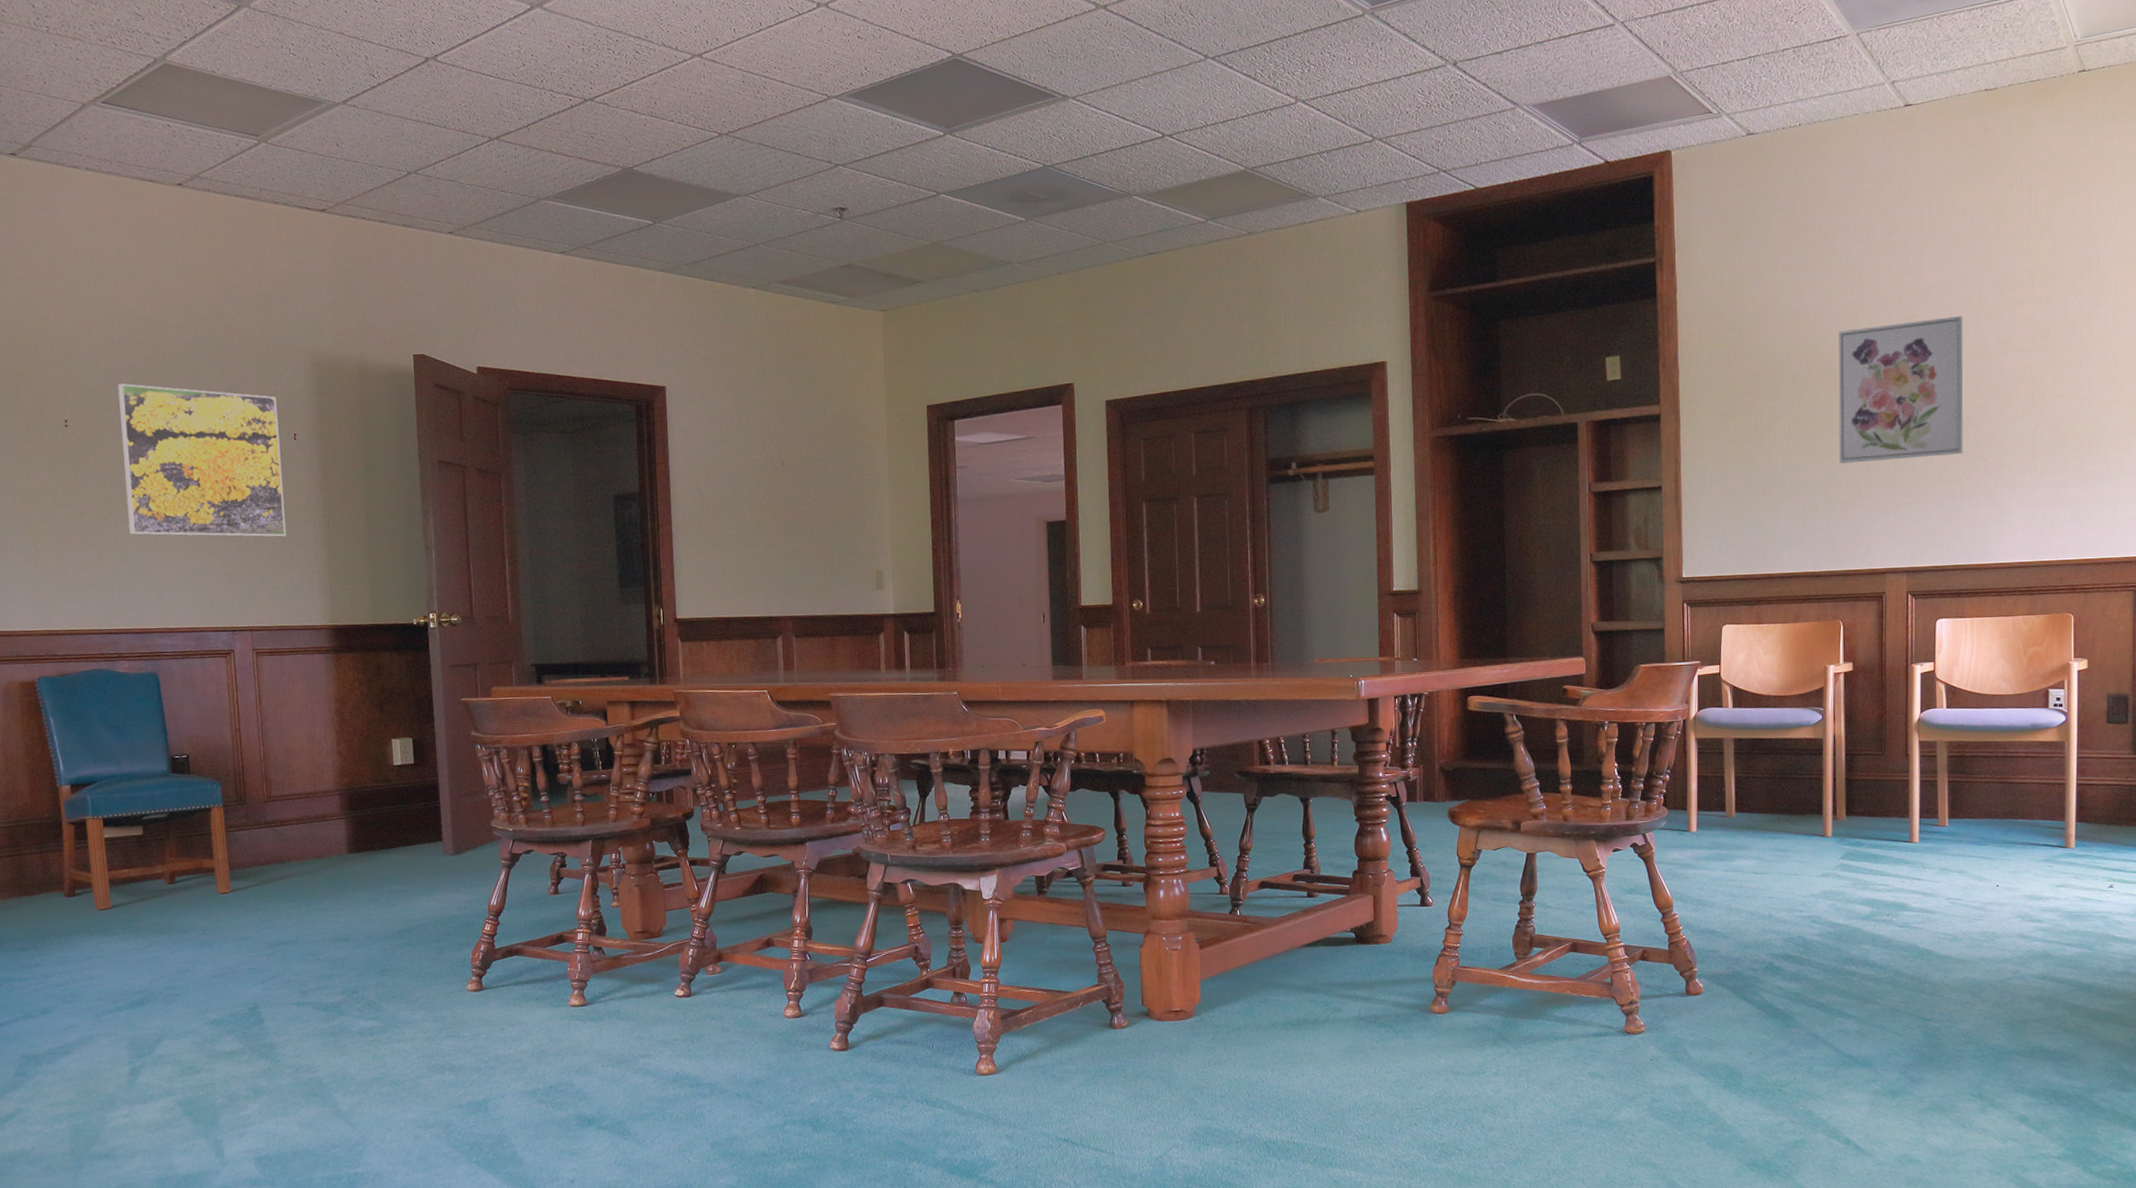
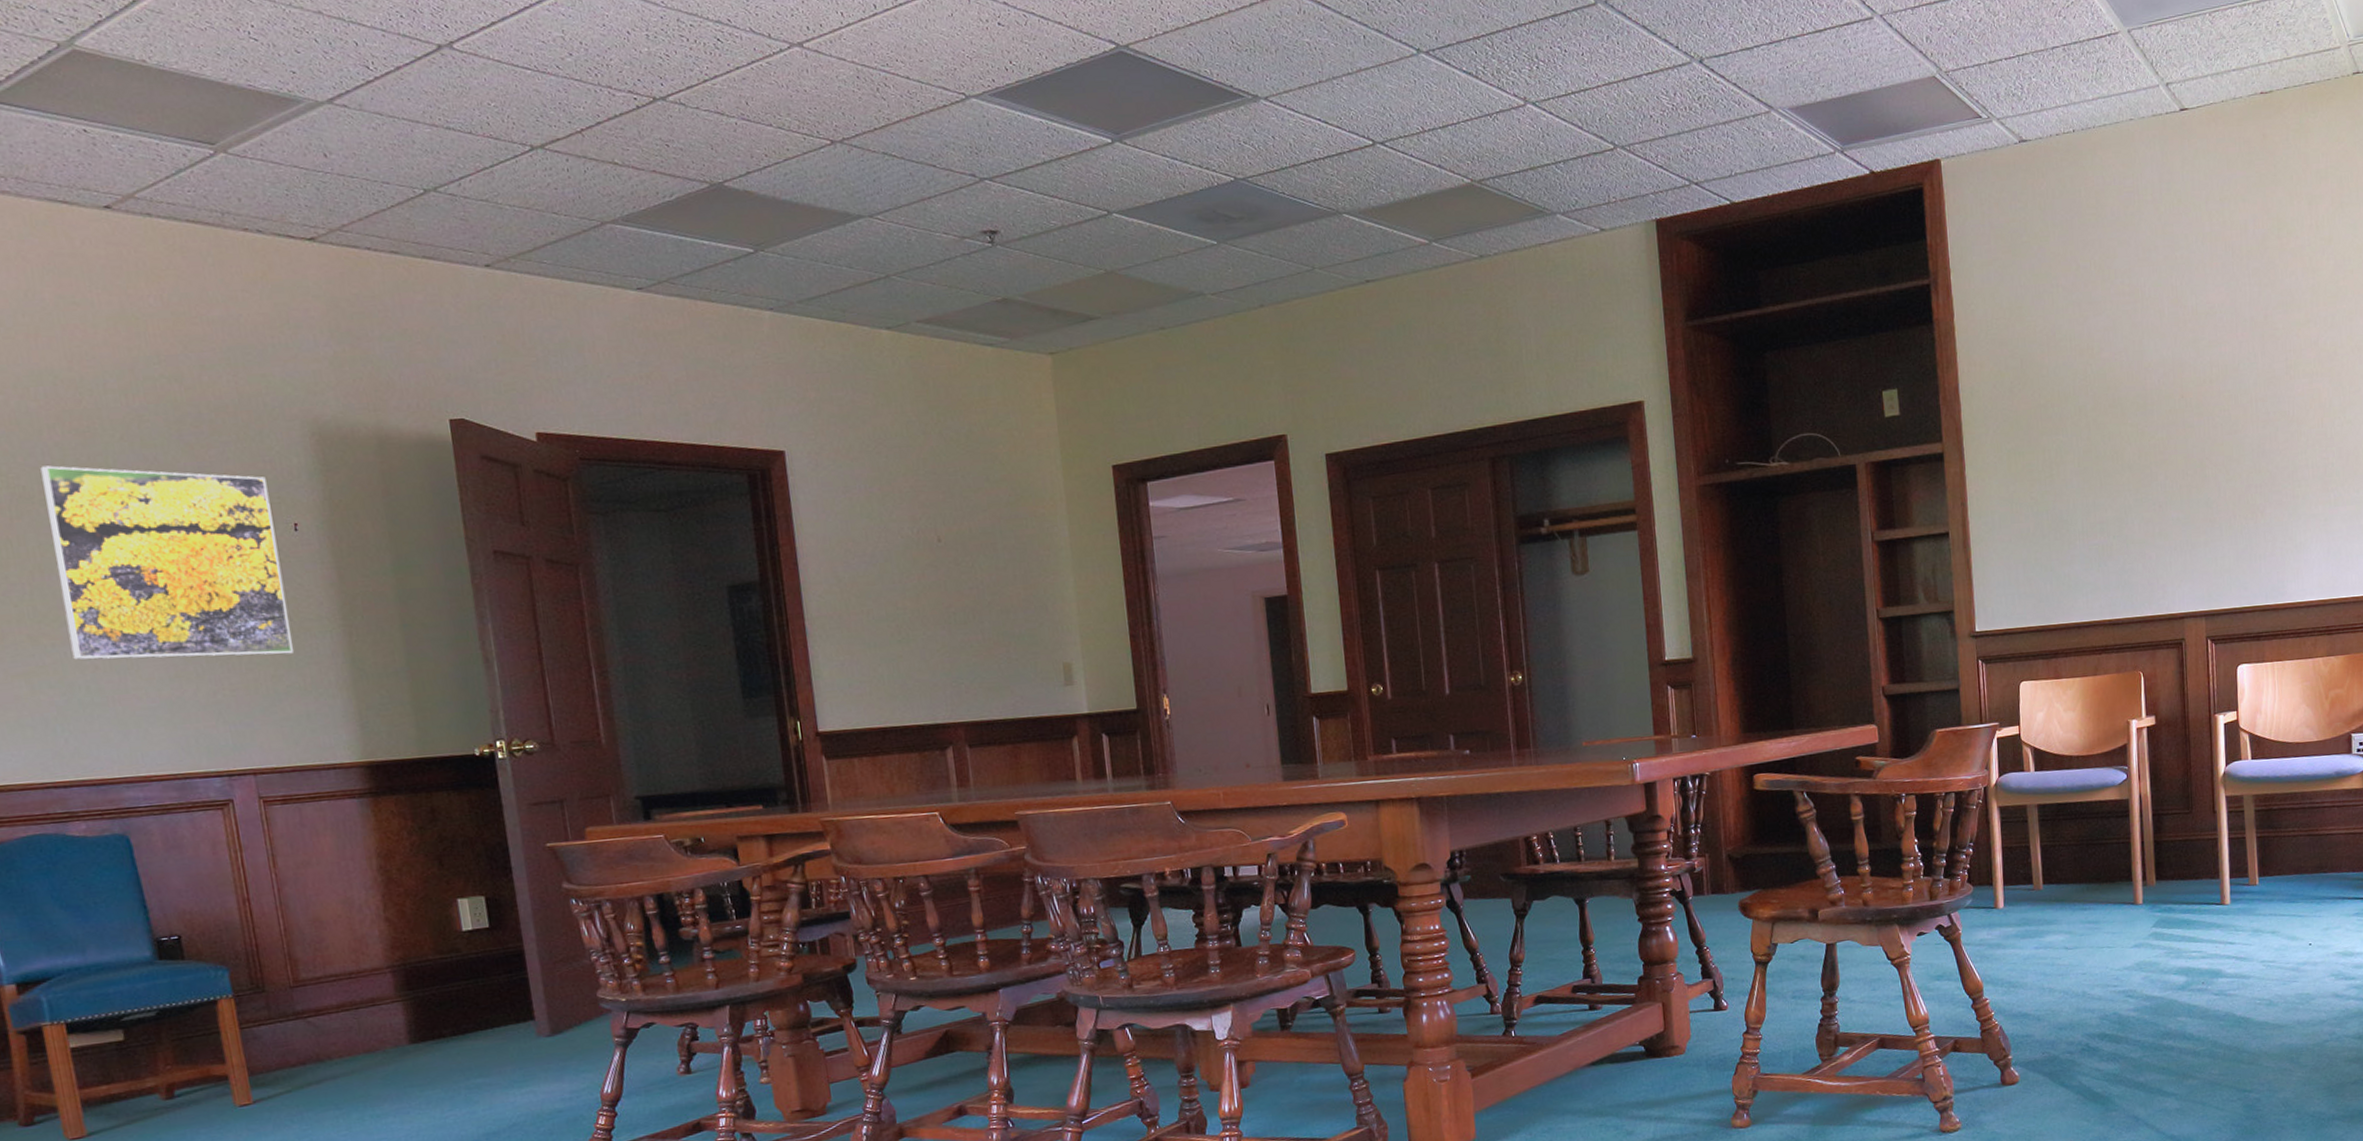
wall art: present [1838,315,1963,464] -> none [2124,337,2256,501]

